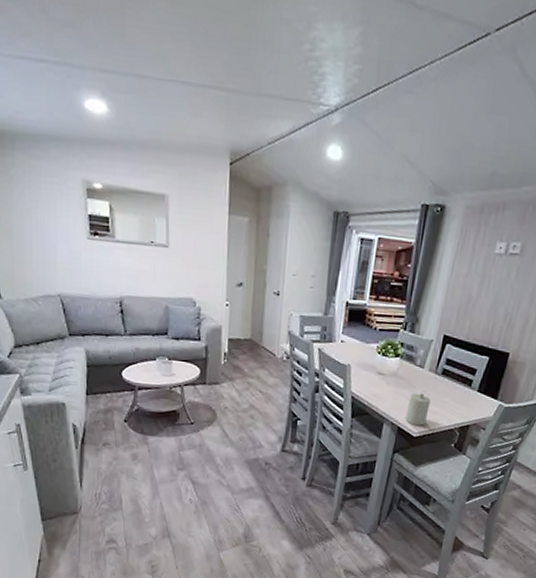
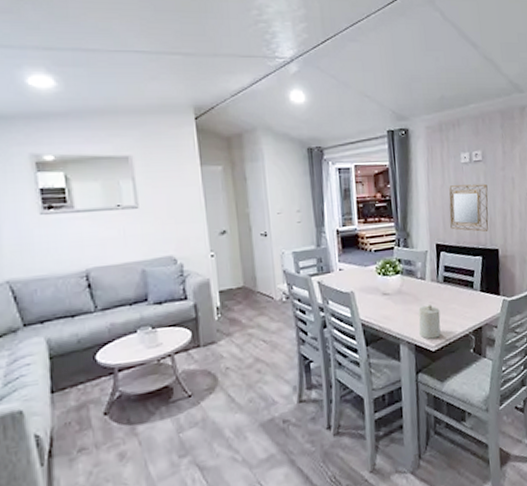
home mirror: none [464,276,517,332] -> present [449,183,489,232]

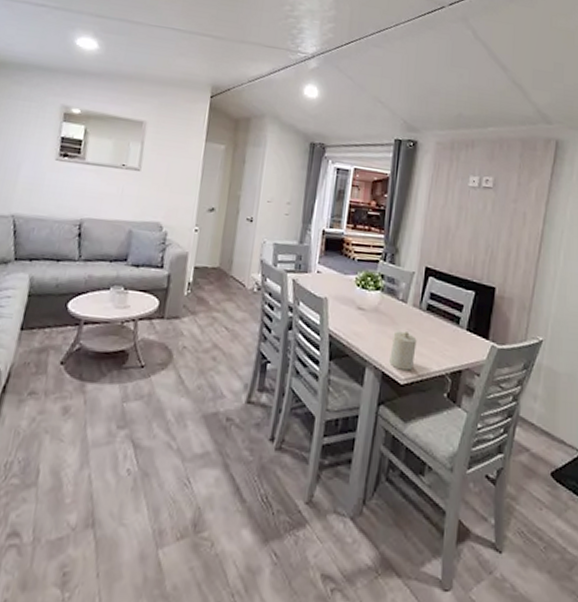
home mirror: present [449,183,489,232] -> none [445,208,494,265]

